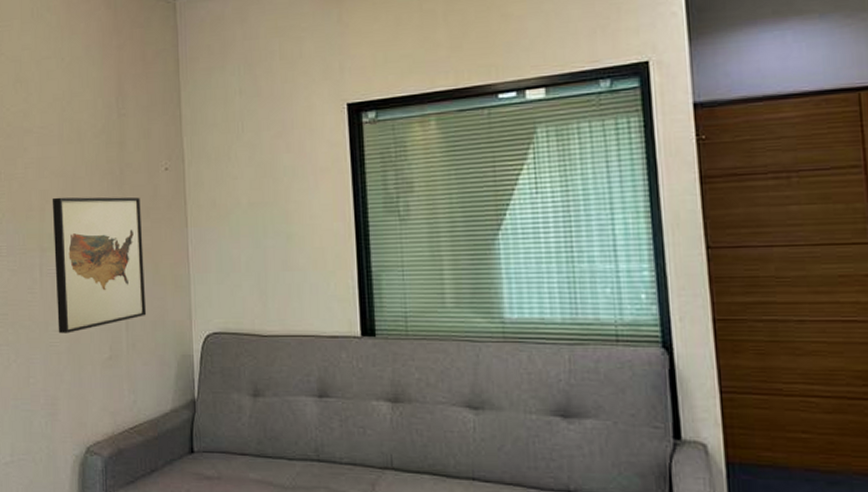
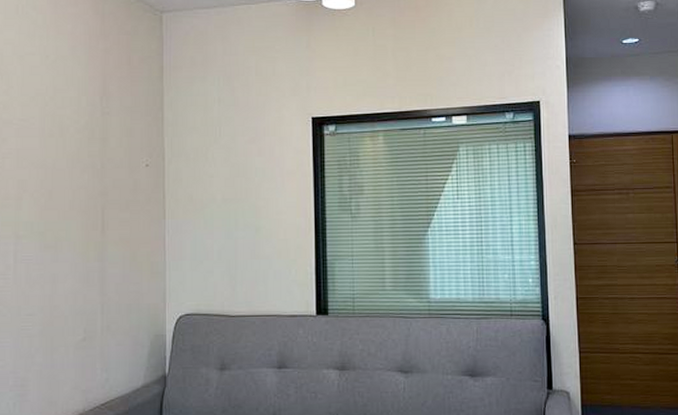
wall art: present [52,197,147,334] -> none [30,187,123,317]

